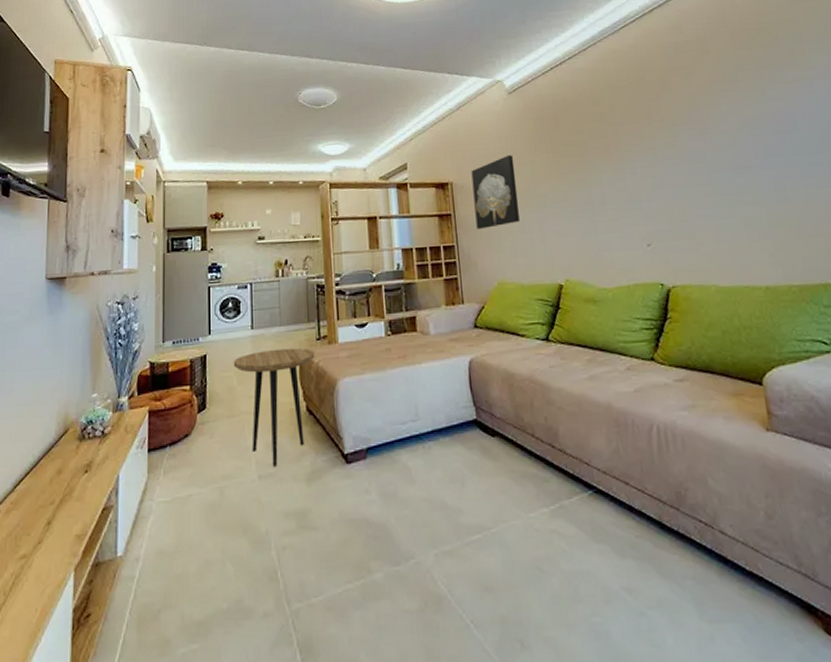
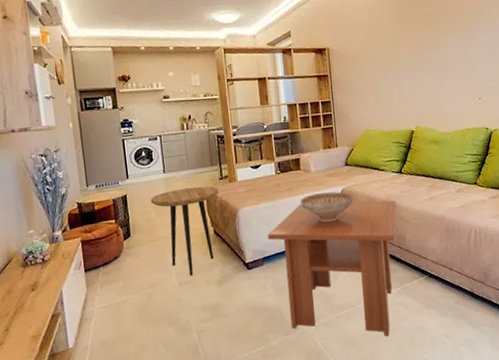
coffee table: none [373,376,544,583] -> present [268,200,397,337]
decorative bowl: none [416,362,486,404] -> present [300,191,354,223]
wall art: present [471,155,520,229] -> none [344,25,383,87]

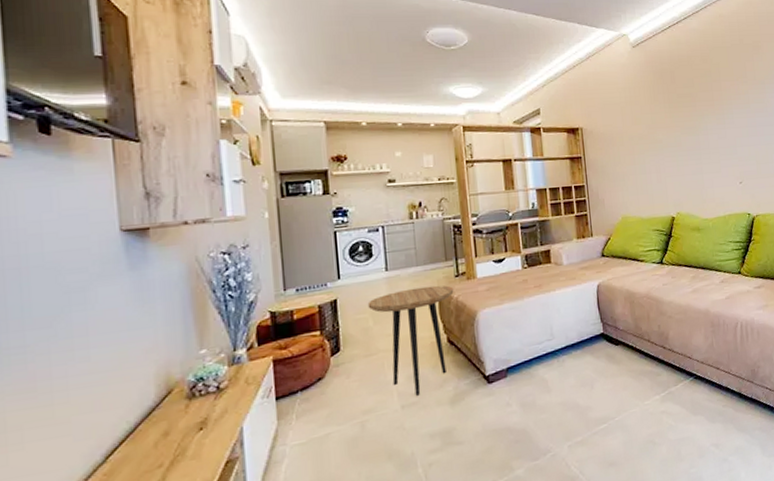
coffee table: present [268,200,397,337] -> none [512,294,658,452]
decorative bowl: present [300,191,354,223] -> none [551,286,611,323]

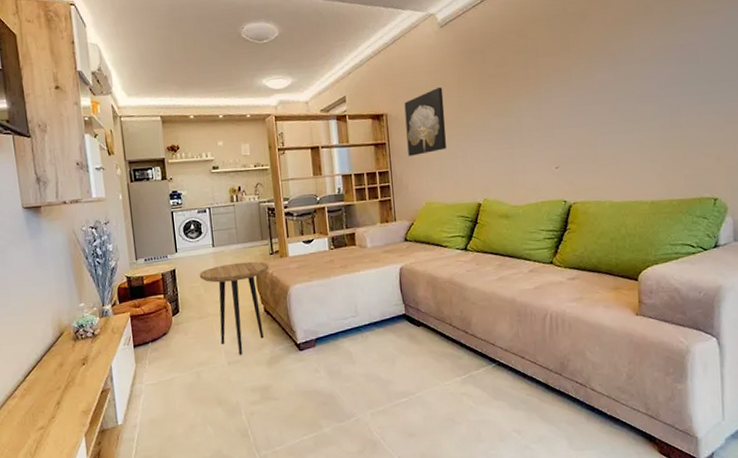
wall art: none [599,104,641,170] -> present [404,87,447,156]

